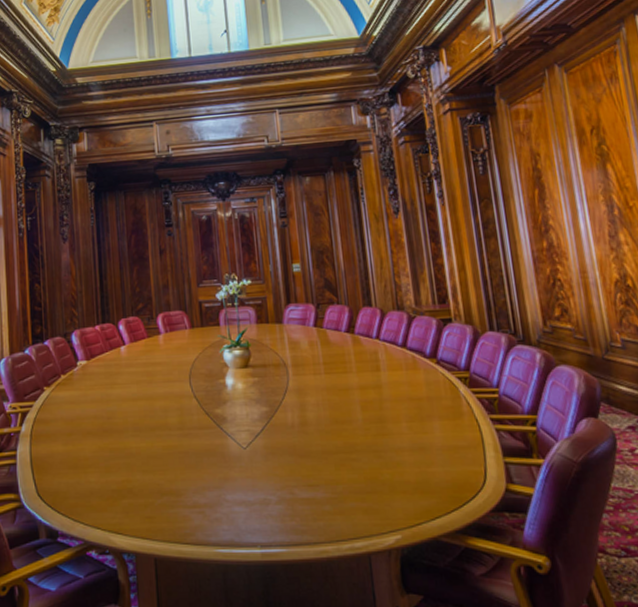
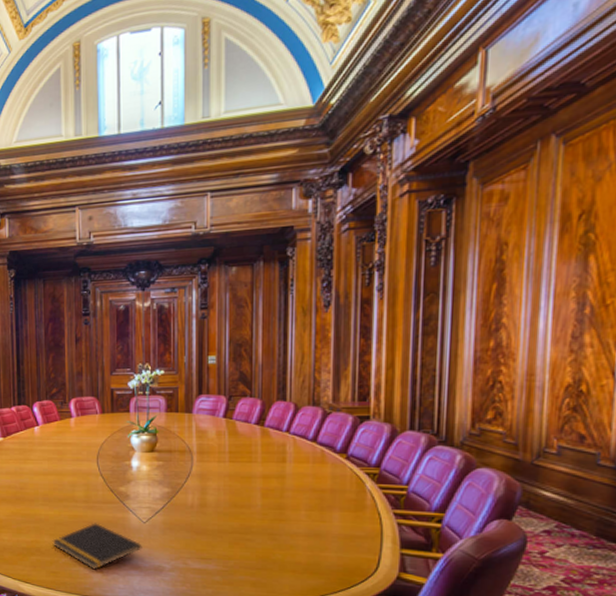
notepad: none [145,453,245,510] -> present [52,523,142,570]

